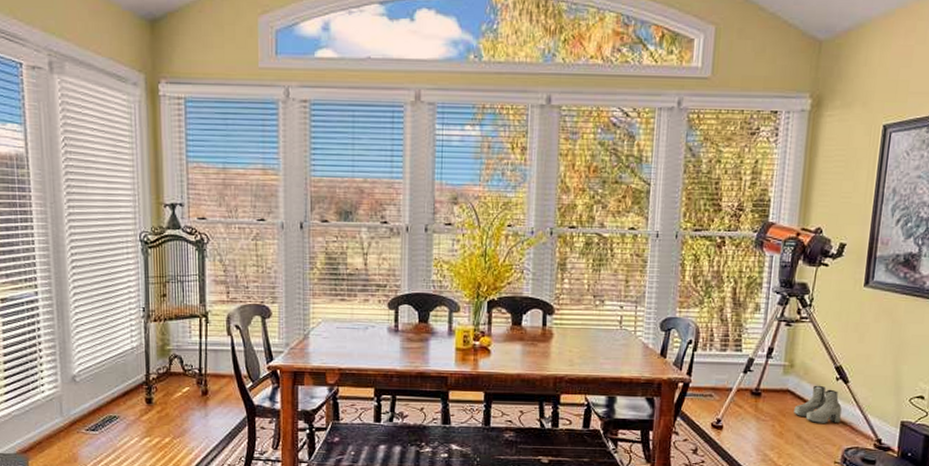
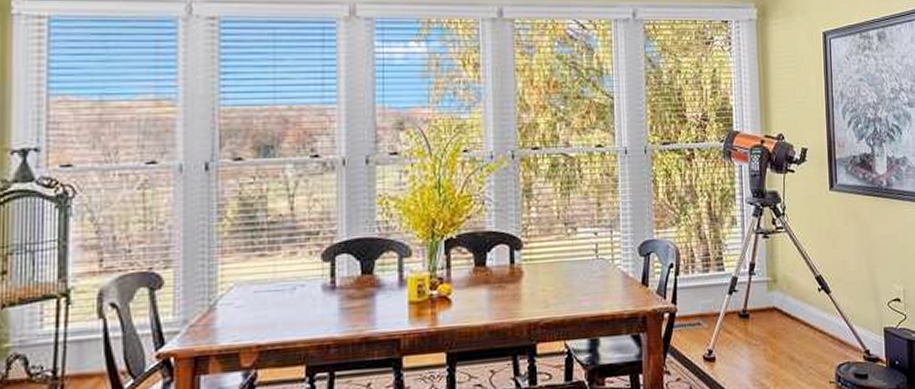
boots: present [794,385,842,424] -> none [783,298,828,341]

